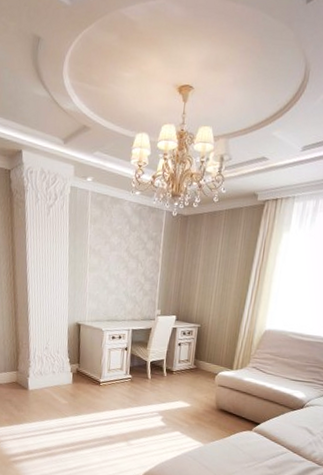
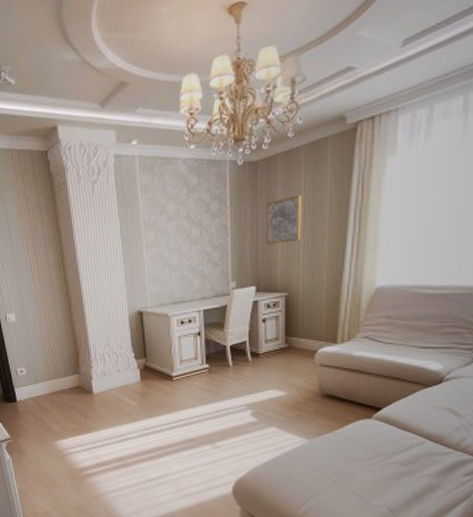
wall art: none [188,248,219,285] -> present [266,195,302,244]

